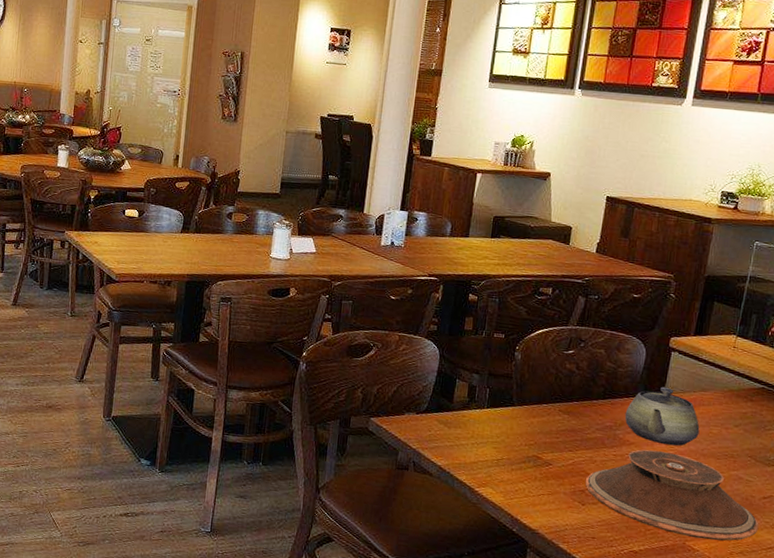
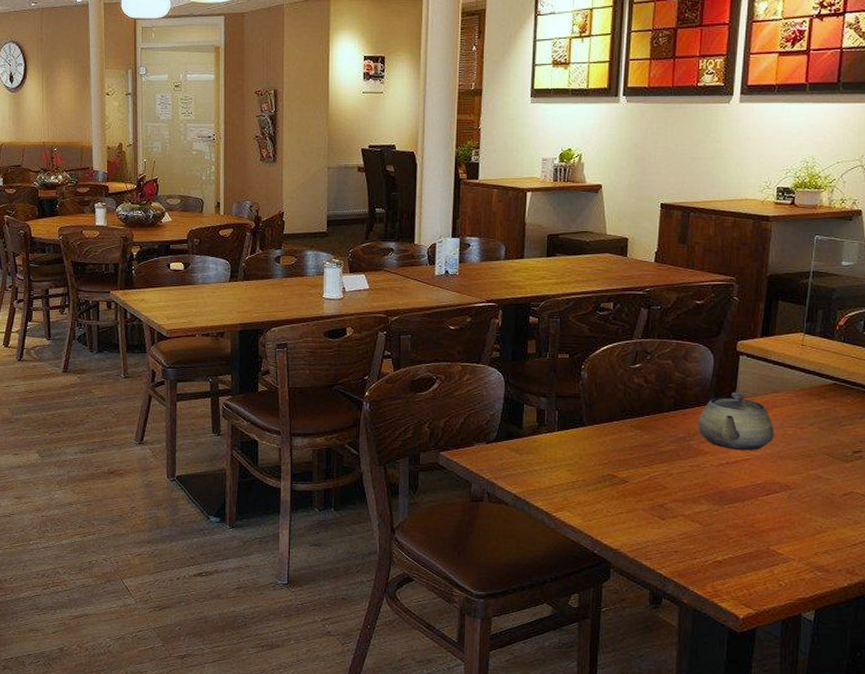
plate: present [585,449,759,541] -> none [663,457,842,543]

